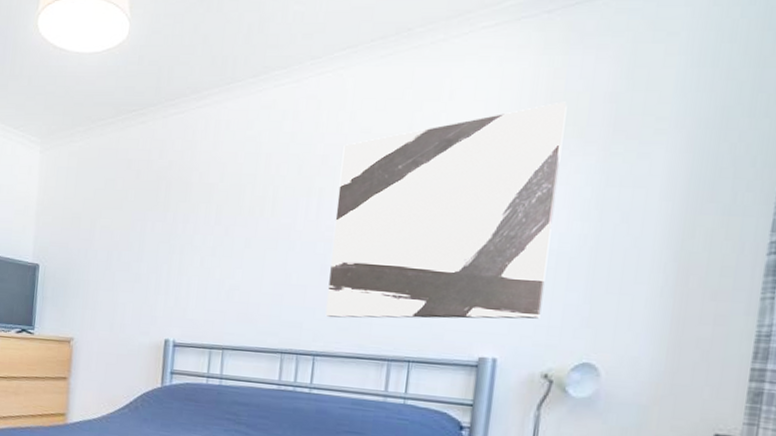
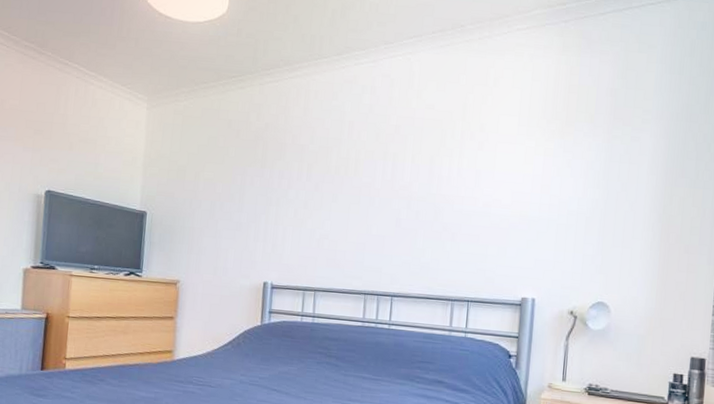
wall art: present [325,101,567,319] -> none [400,93,581,266]

